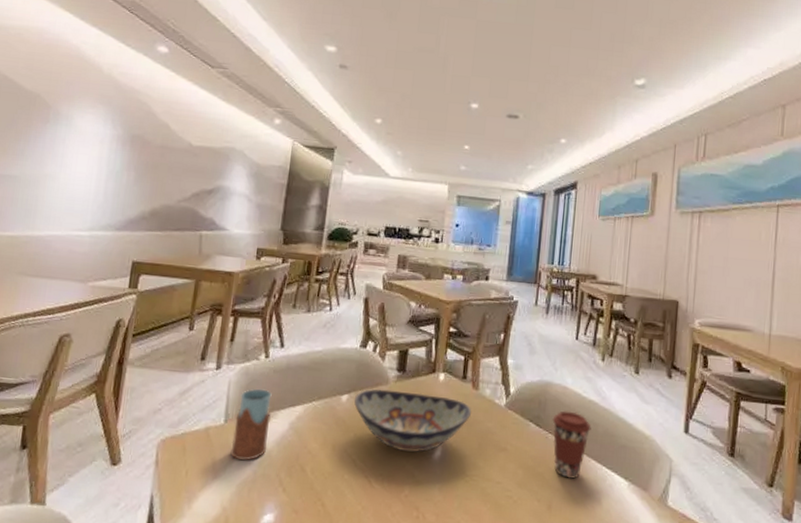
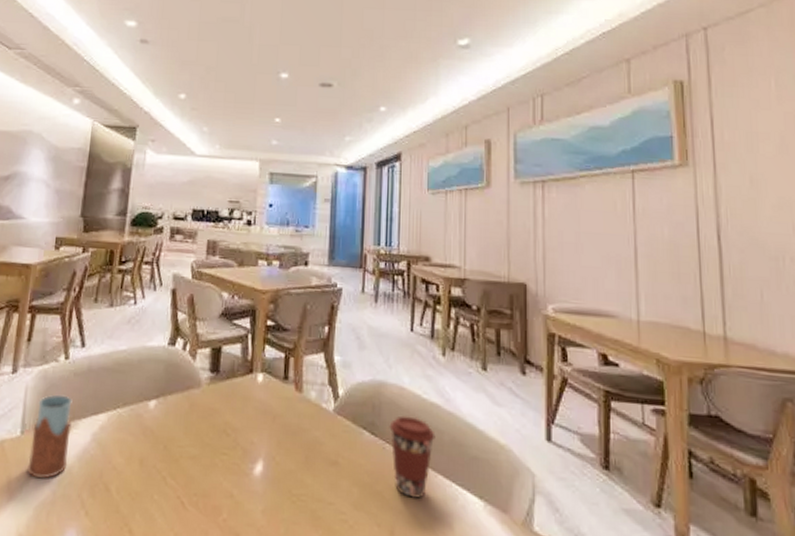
decorative bowl: present [353,388,472,453] -> none [162,392,296,468]

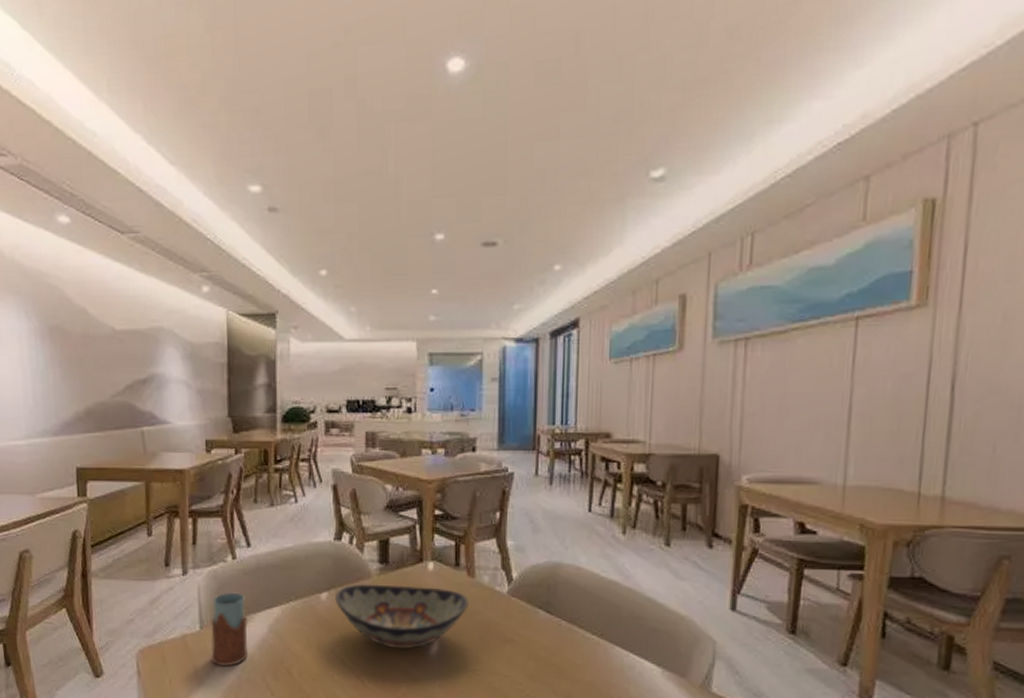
decorative bowl: none [162,392,296,468] -> present [334,584,470,649]
coffee cup: present [389,415,435,500] -> none [565,594,613,669]

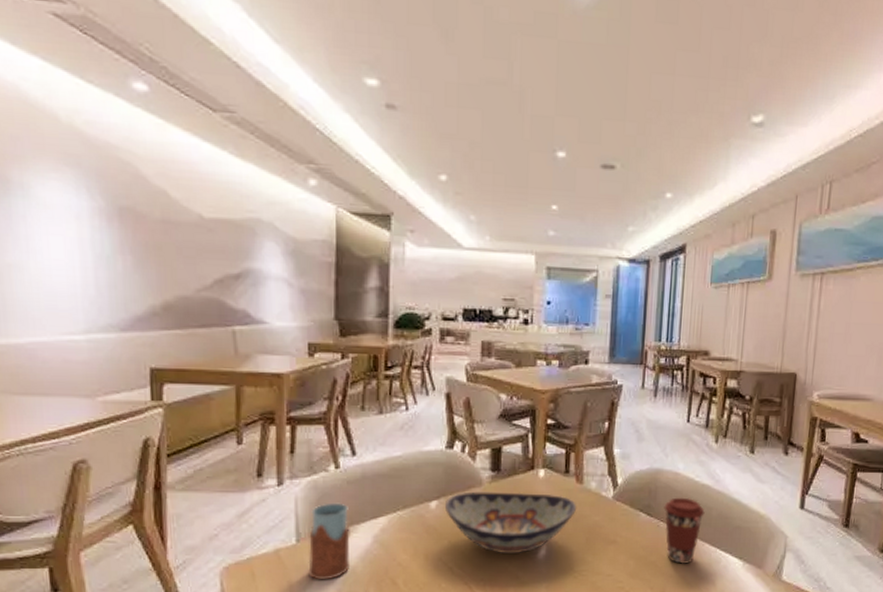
coffee cup: none [565,594,613,669] -> present [664,497,705,565]

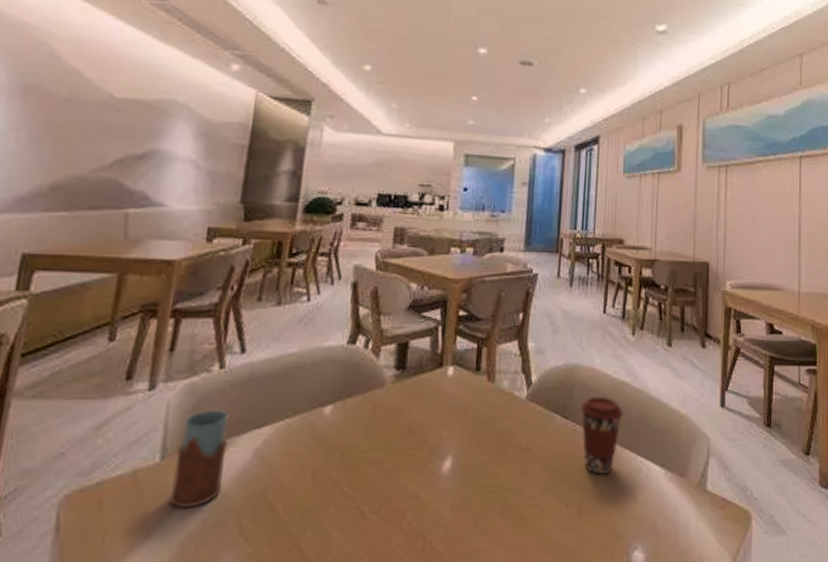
decorative bowl: present [444,491,577,554] -> none [340,393,488,469]

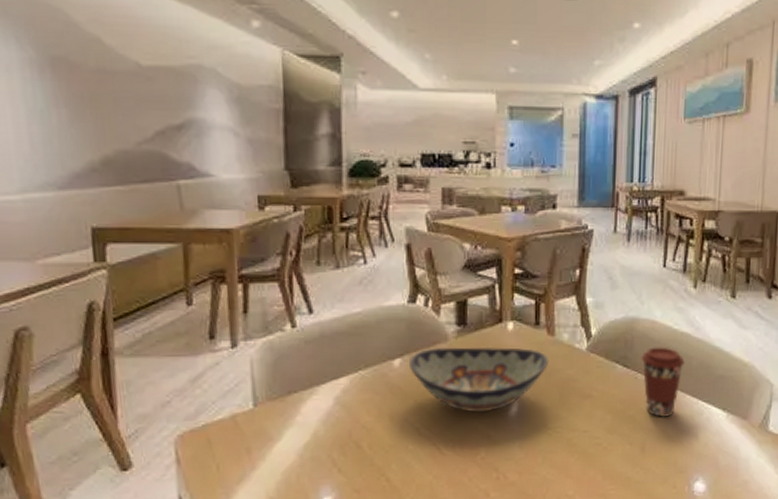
drinking glass: present [169,410,229,509] -> none [267,364,312,446]
decorative bowl: none [340,393,488,469] -> present [408,346,549,413]

